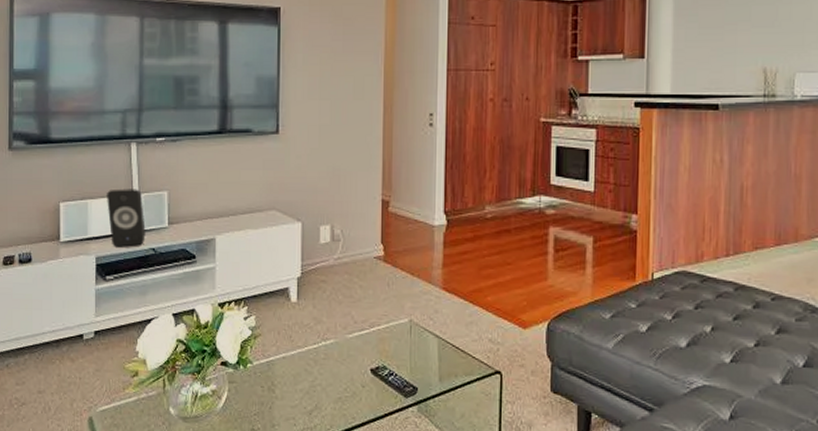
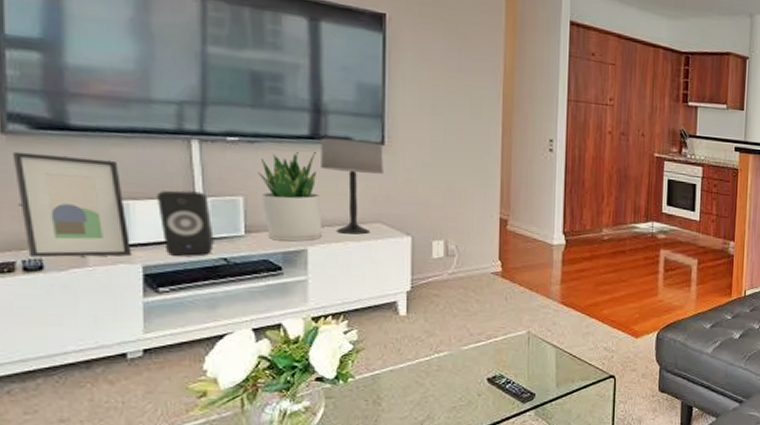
picture frame: none [15,164,88,252] -> present [12,151,130,258]
planter: none [179,146,228,231] -> present [258,152,323,242]
table lamp: none [227,131,278,222] -> present [321,137,383,234]

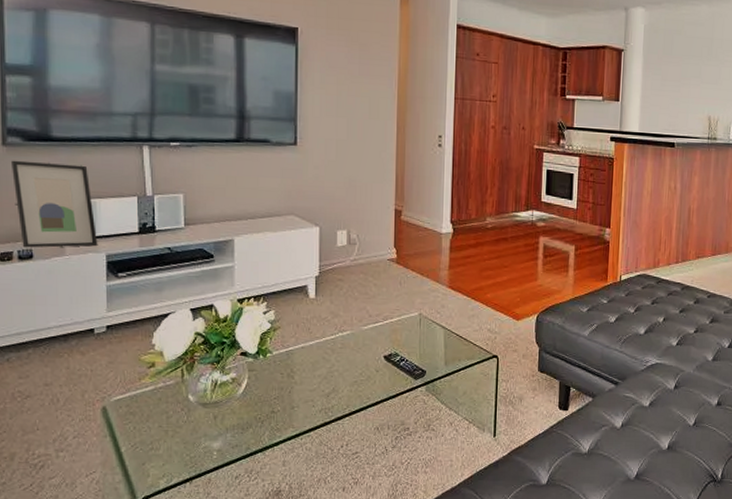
speaker: present [157,190,214,256] -> none [117,189,160,246]
planter: present [258,152,323,242] -> none [195,153,246,233]
table lamp: present [321,137,383,234] -> none [245,140,296,226]

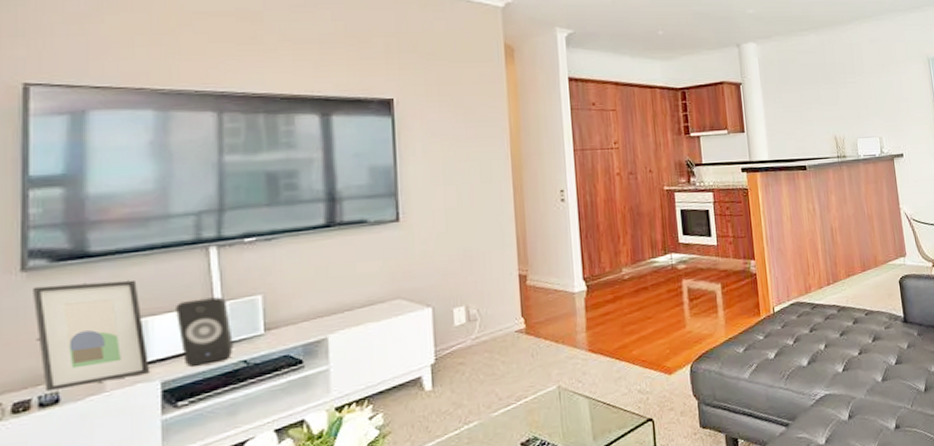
speaker: none [117,189,160,246] -> present [176,297,233,367]

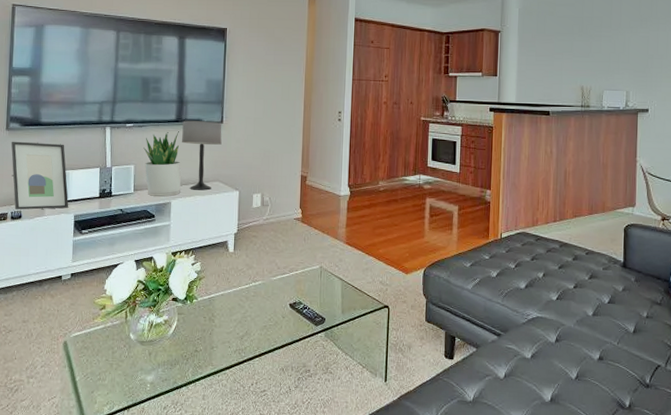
speaker: present [176,297,233,367] -> none [85,162,116,208]
planter: none [276,239,343,334] -> present [143,131,182,197]
table lamp: none [337,220,400,316] -> present [182,120,222,190]

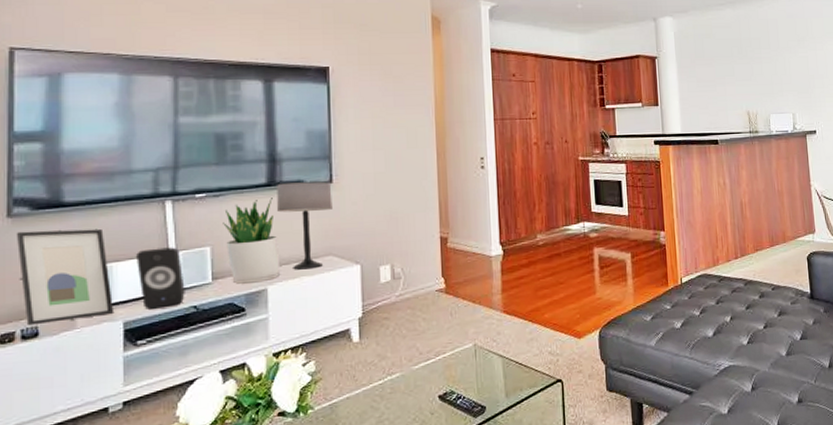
speaker: none [85,162,116,208] -> present [136,247,185,309]

